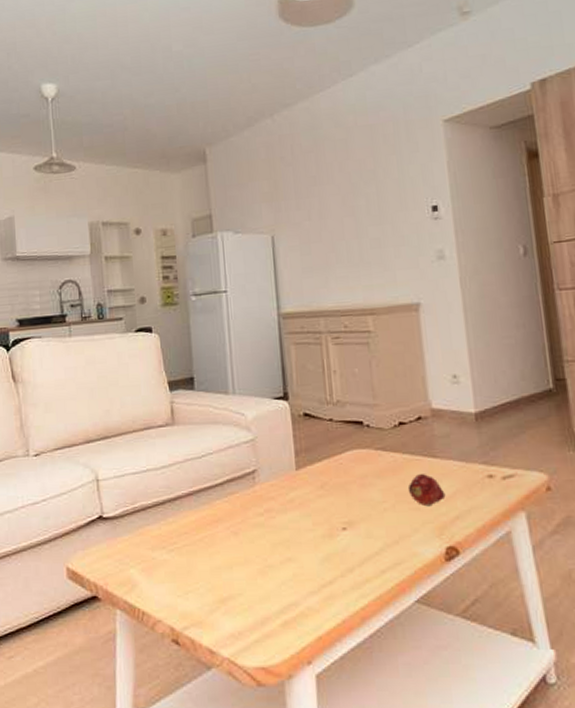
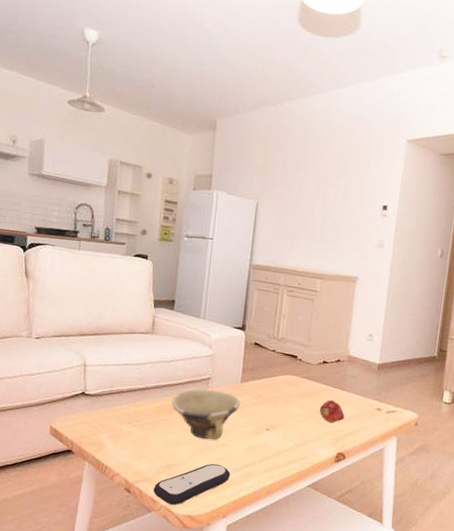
remote control: none [208,587,307,654] -> present [153,463,231,505]
bowl: none [211,485,301,556] -> present [171,389,241,440]

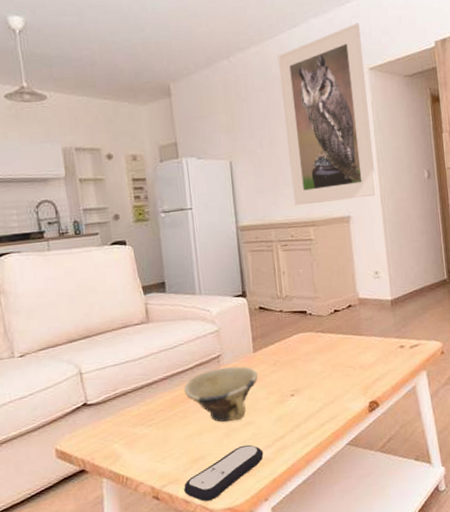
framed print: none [307,93,408,264] -> present [278,23,378,206]
fruit: present [319,400,345,423] -> none [341,348,369,372]

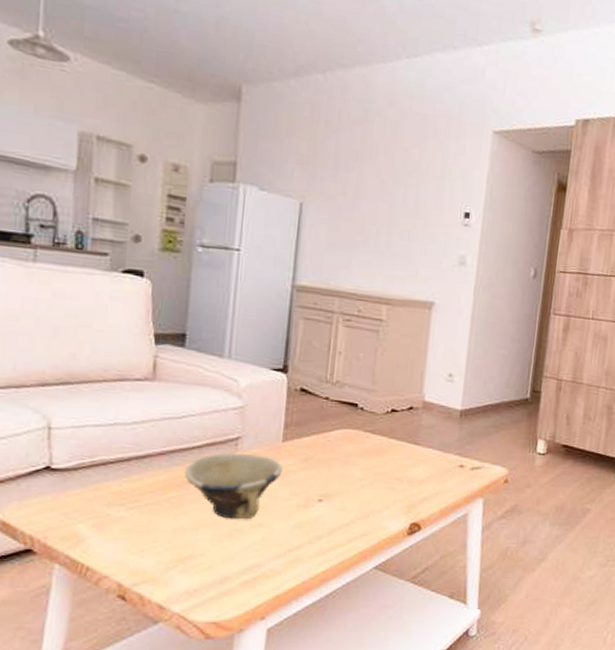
remote control: present [184,444,264,502] -> none [160,550,271,610]
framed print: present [278,23,378,206] -> none [370,72,494,286]

